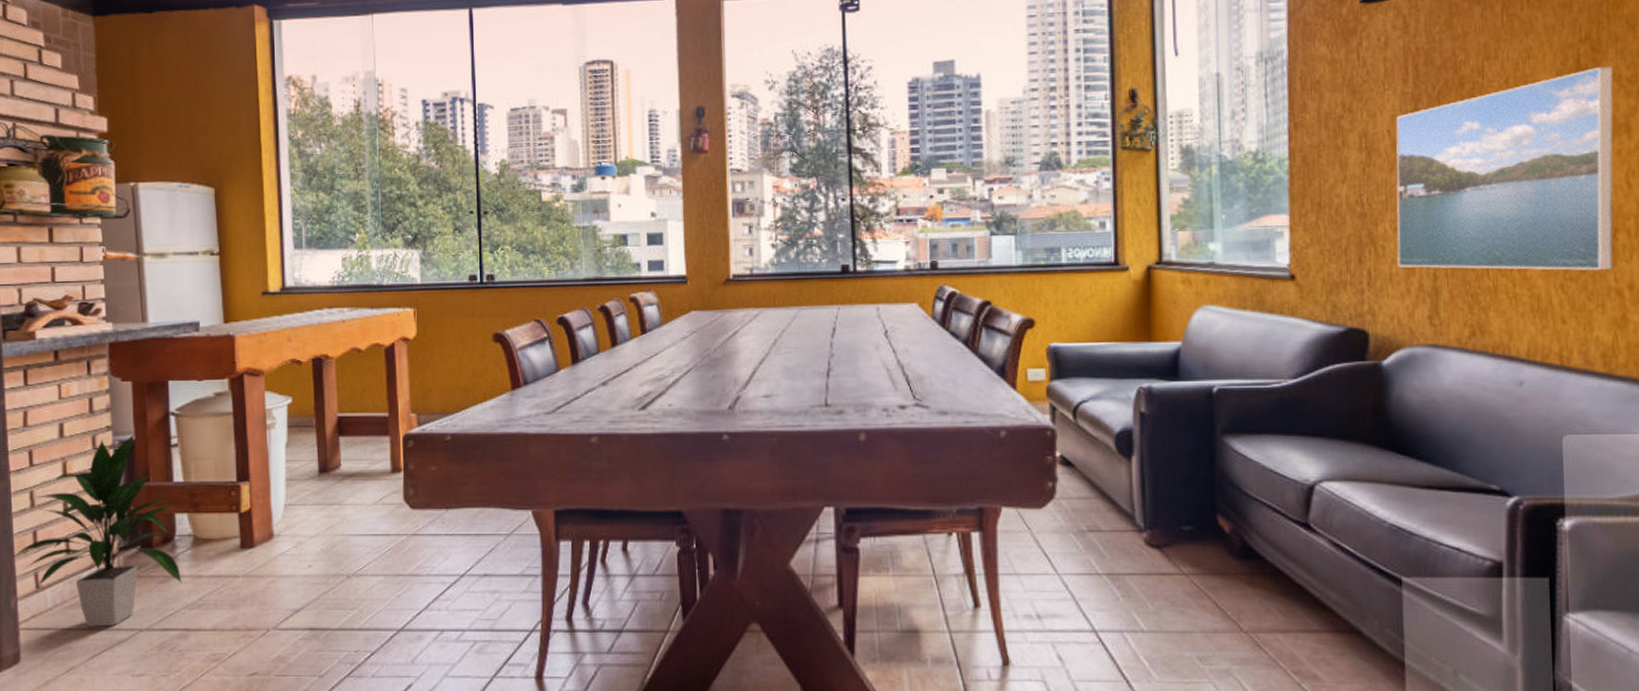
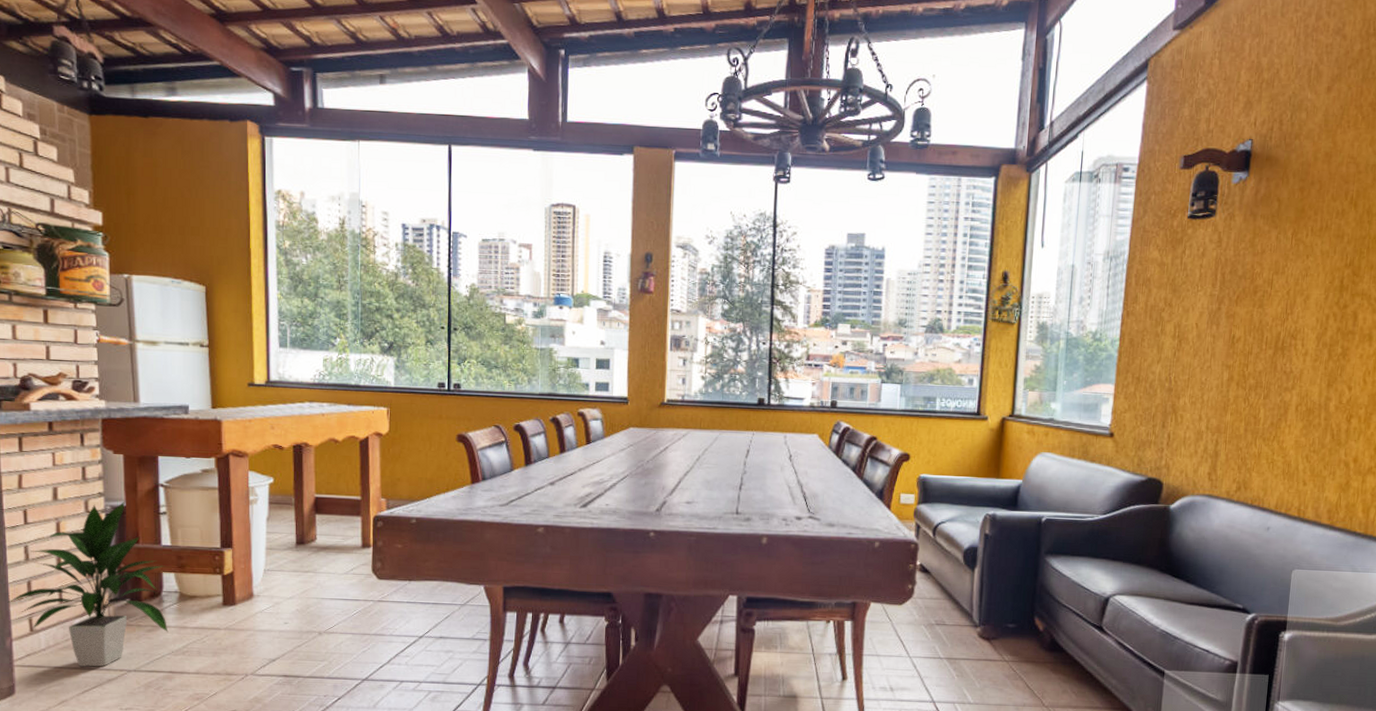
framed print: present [1396,66,1614,270] -> none [1191,287,1366,446]

